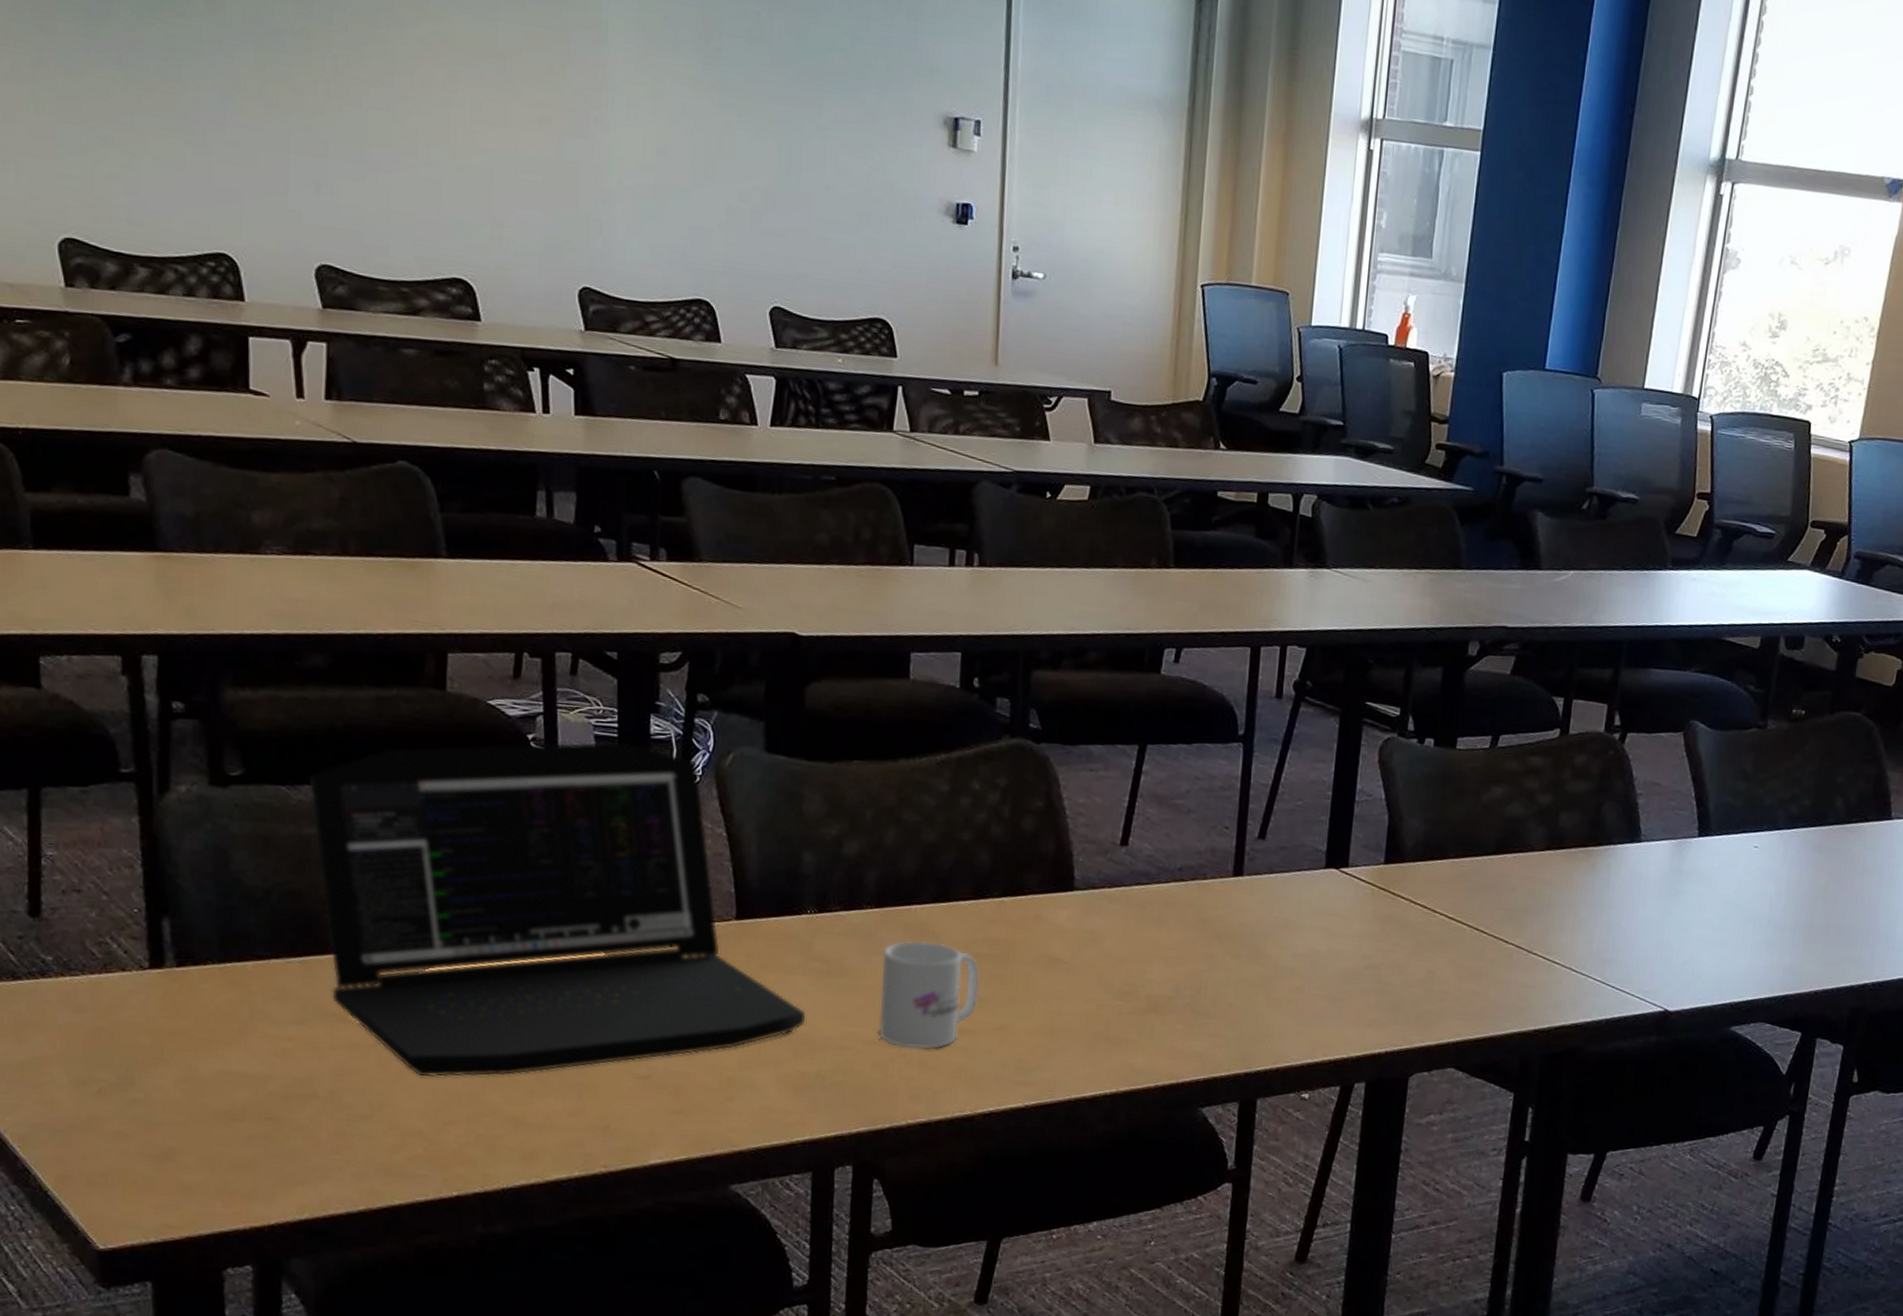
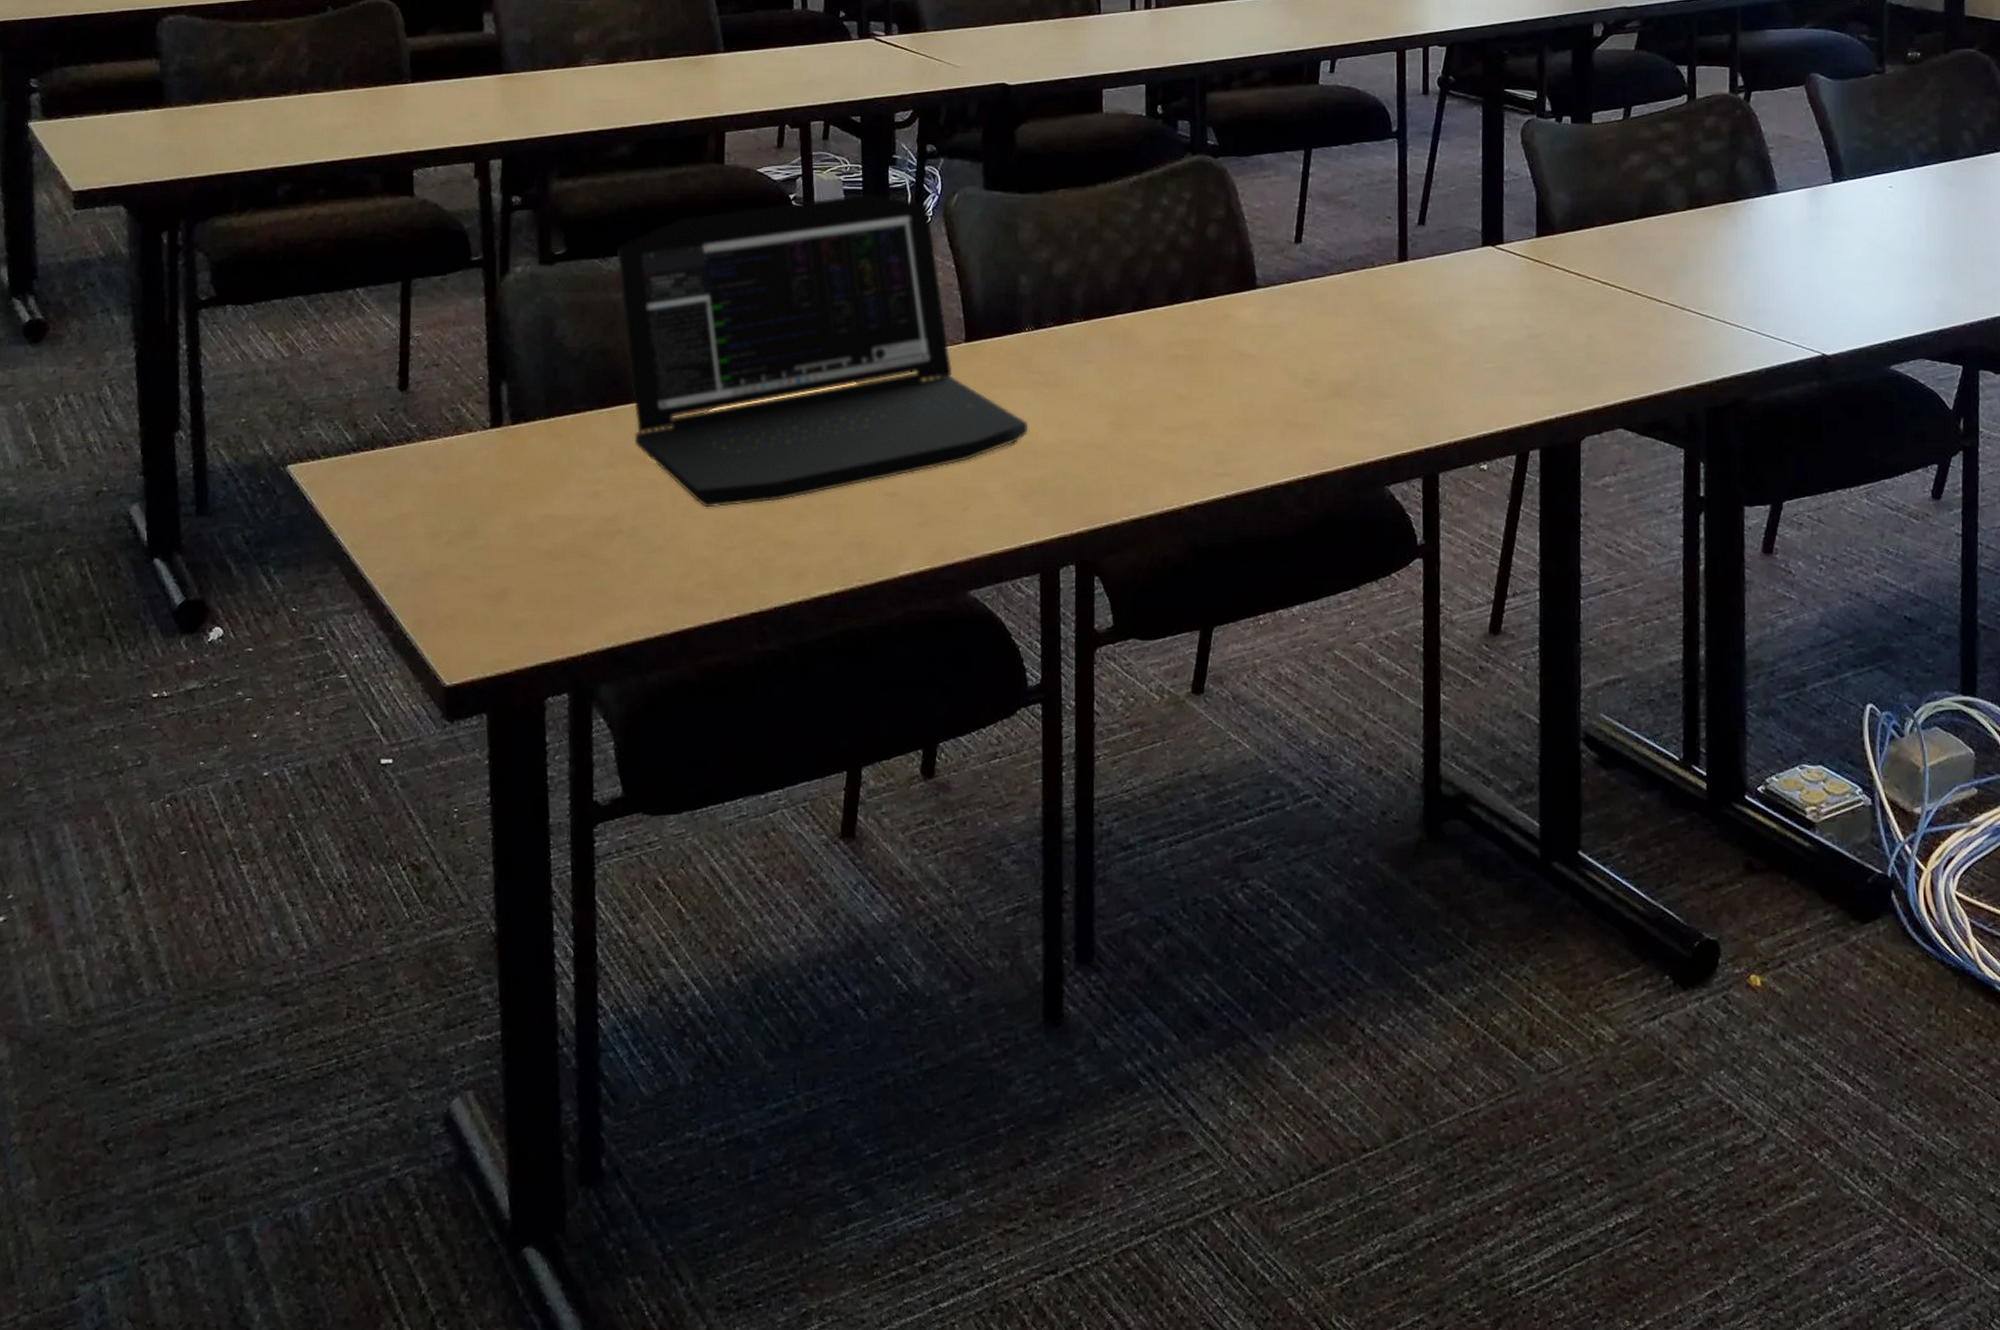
mug: present [879,940,980,1050] -> none [1092,348,1178,449]

